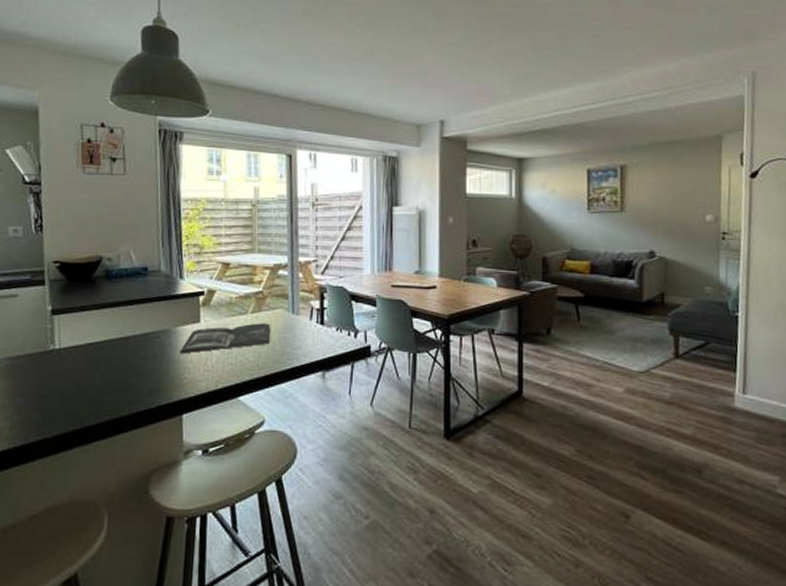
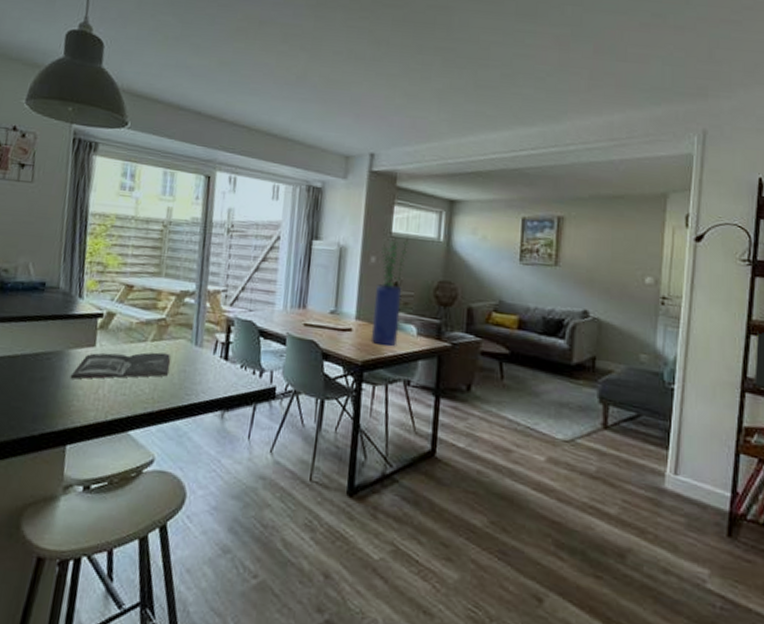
vase: none [454,197,483,300] -> present [370,237,409,347]

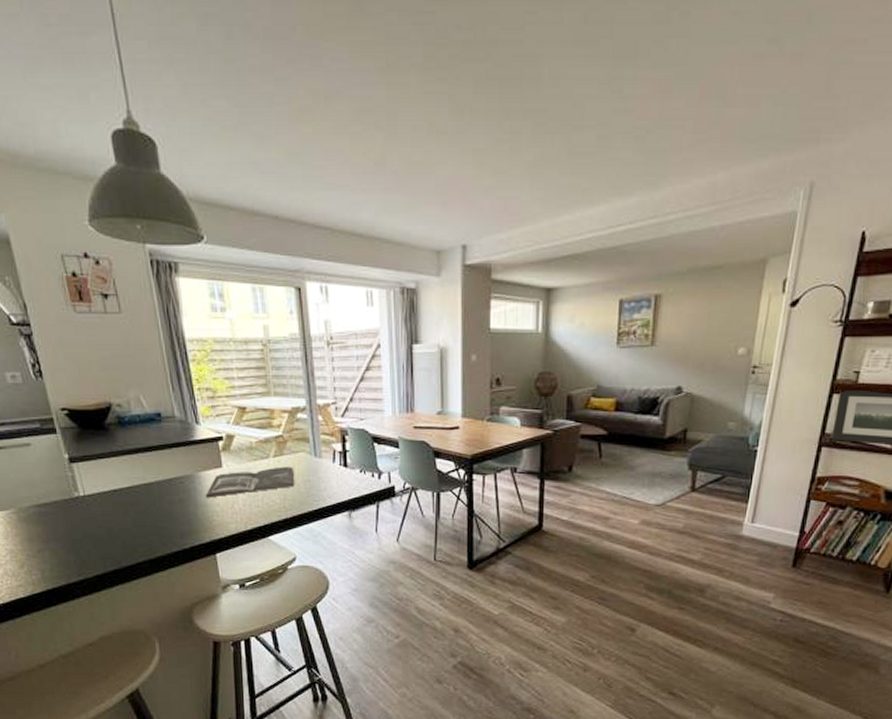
vase: present [370,237,409,347] -> none [477,333,508,440]

